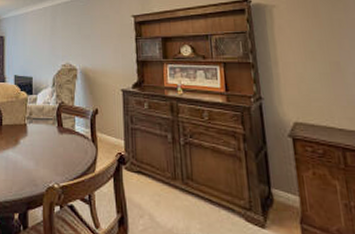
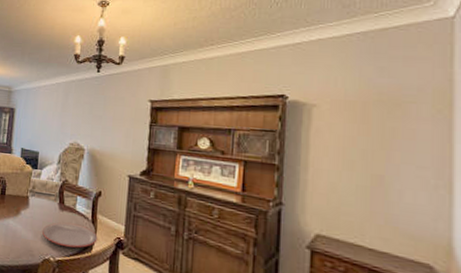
plate: none [44,145,99,170] -> present [42,222,98,248]

